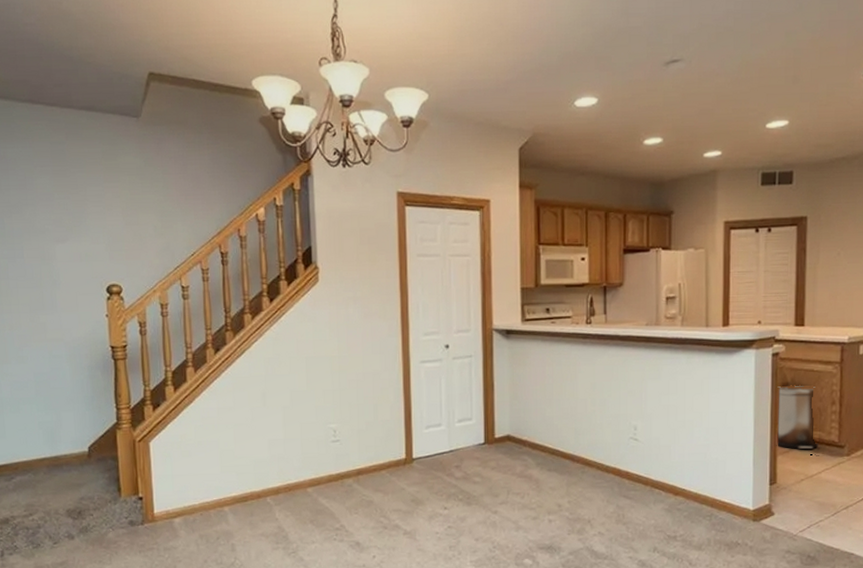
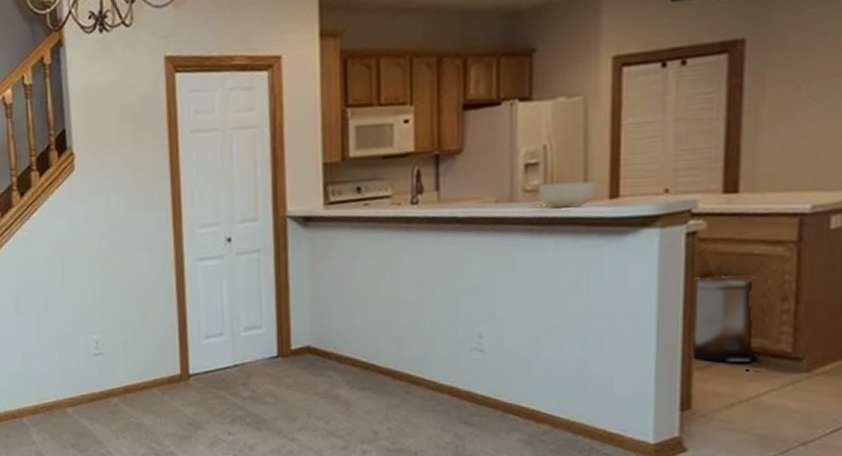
bowl: none [676,312,716,332] -> present [539,181,599,209]

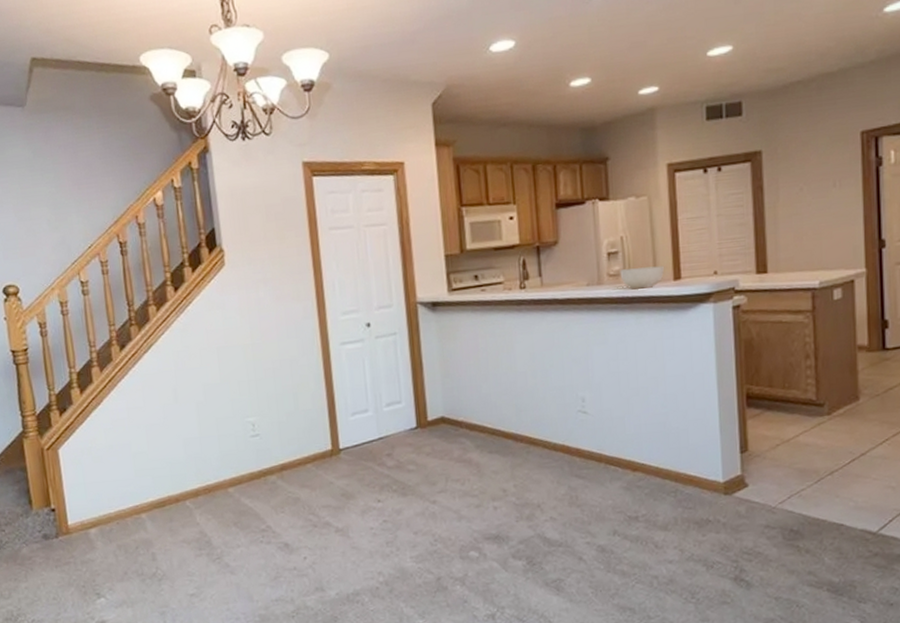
pedal bin: present [691,276,760,364] -> none [741,340,794,412]

